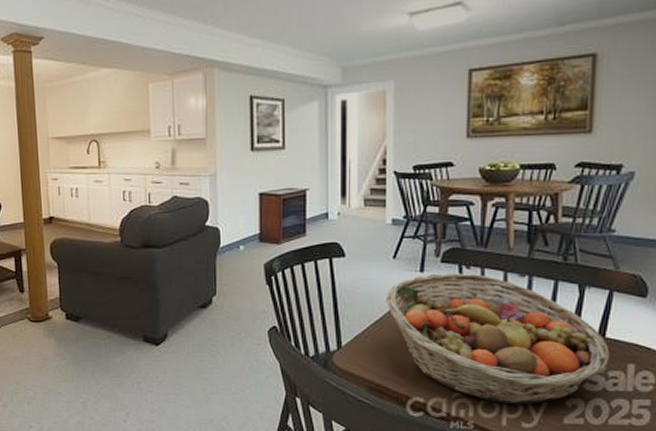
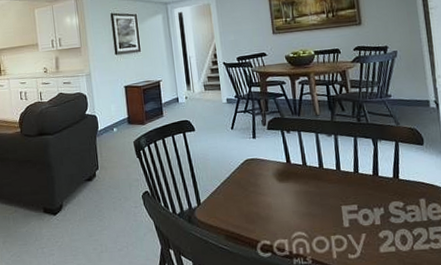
fruit basket: present [386,273,611,405] -> none [230,136,406,240]

